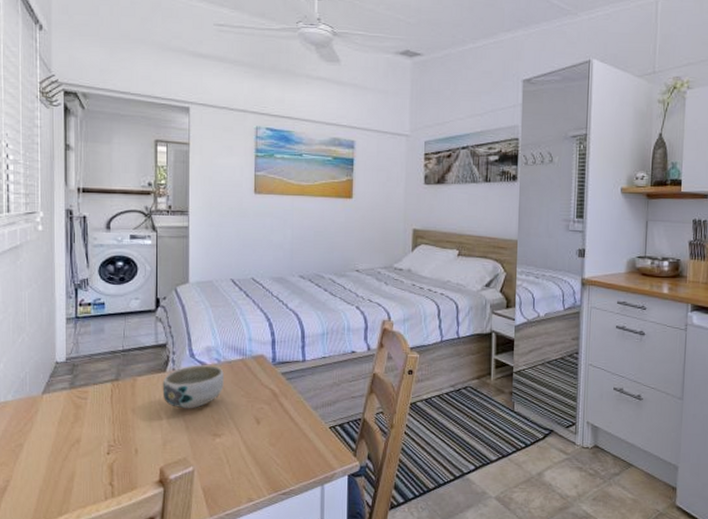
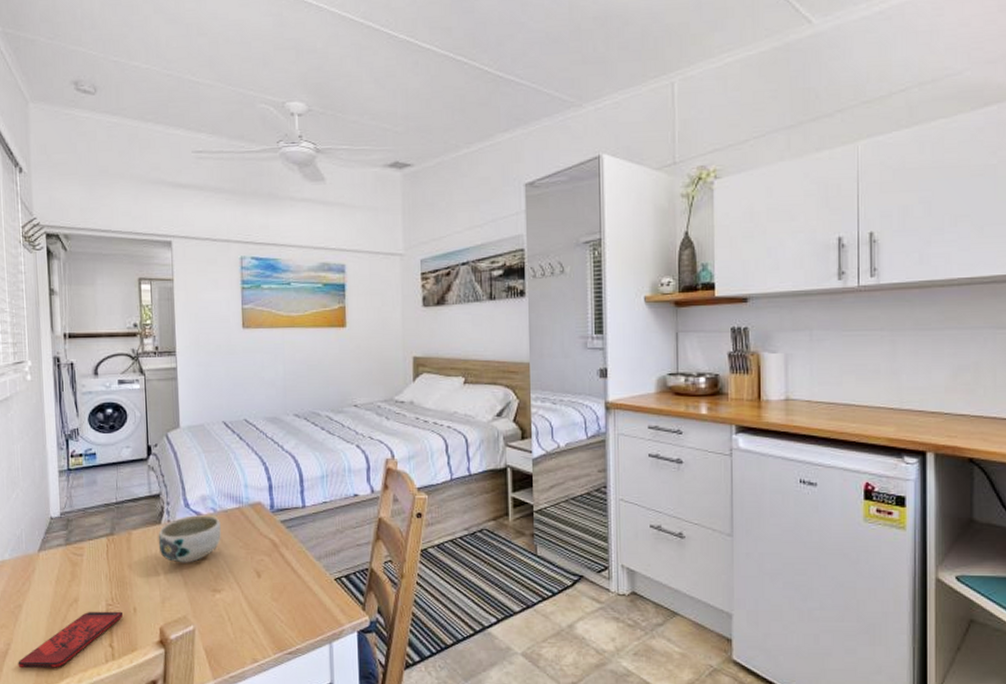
smartphone: none [16,451,125,504] -> present [18,611,124,669]

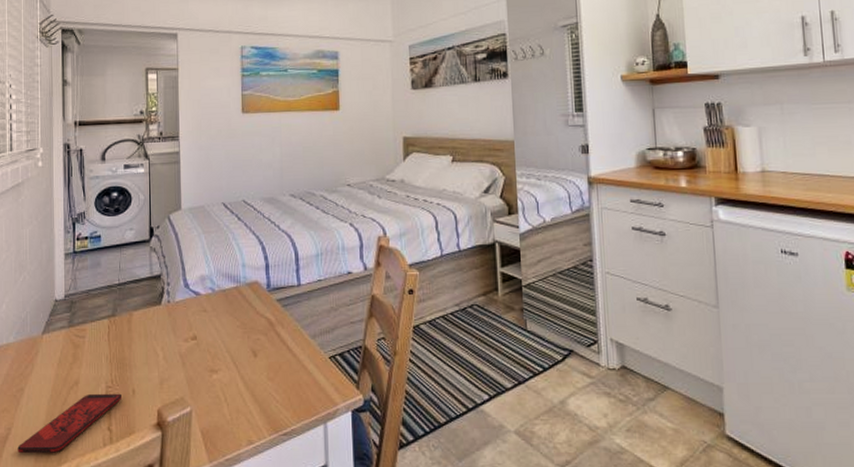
bowl: present [158,515,221,563] -> none [158,295,219,344]

